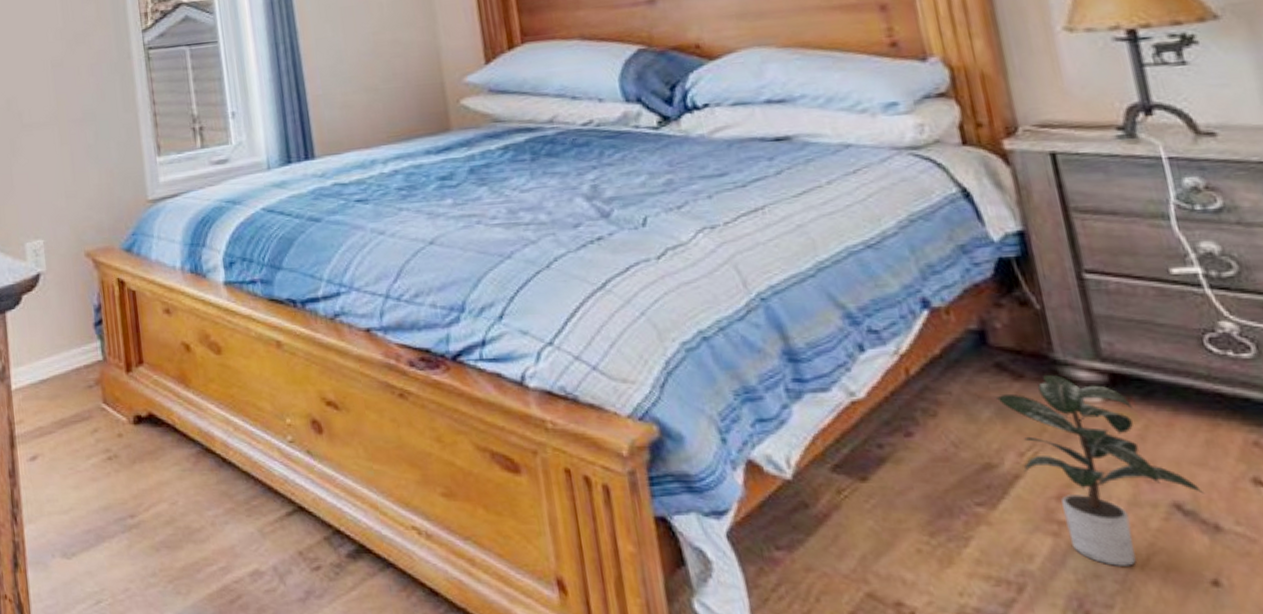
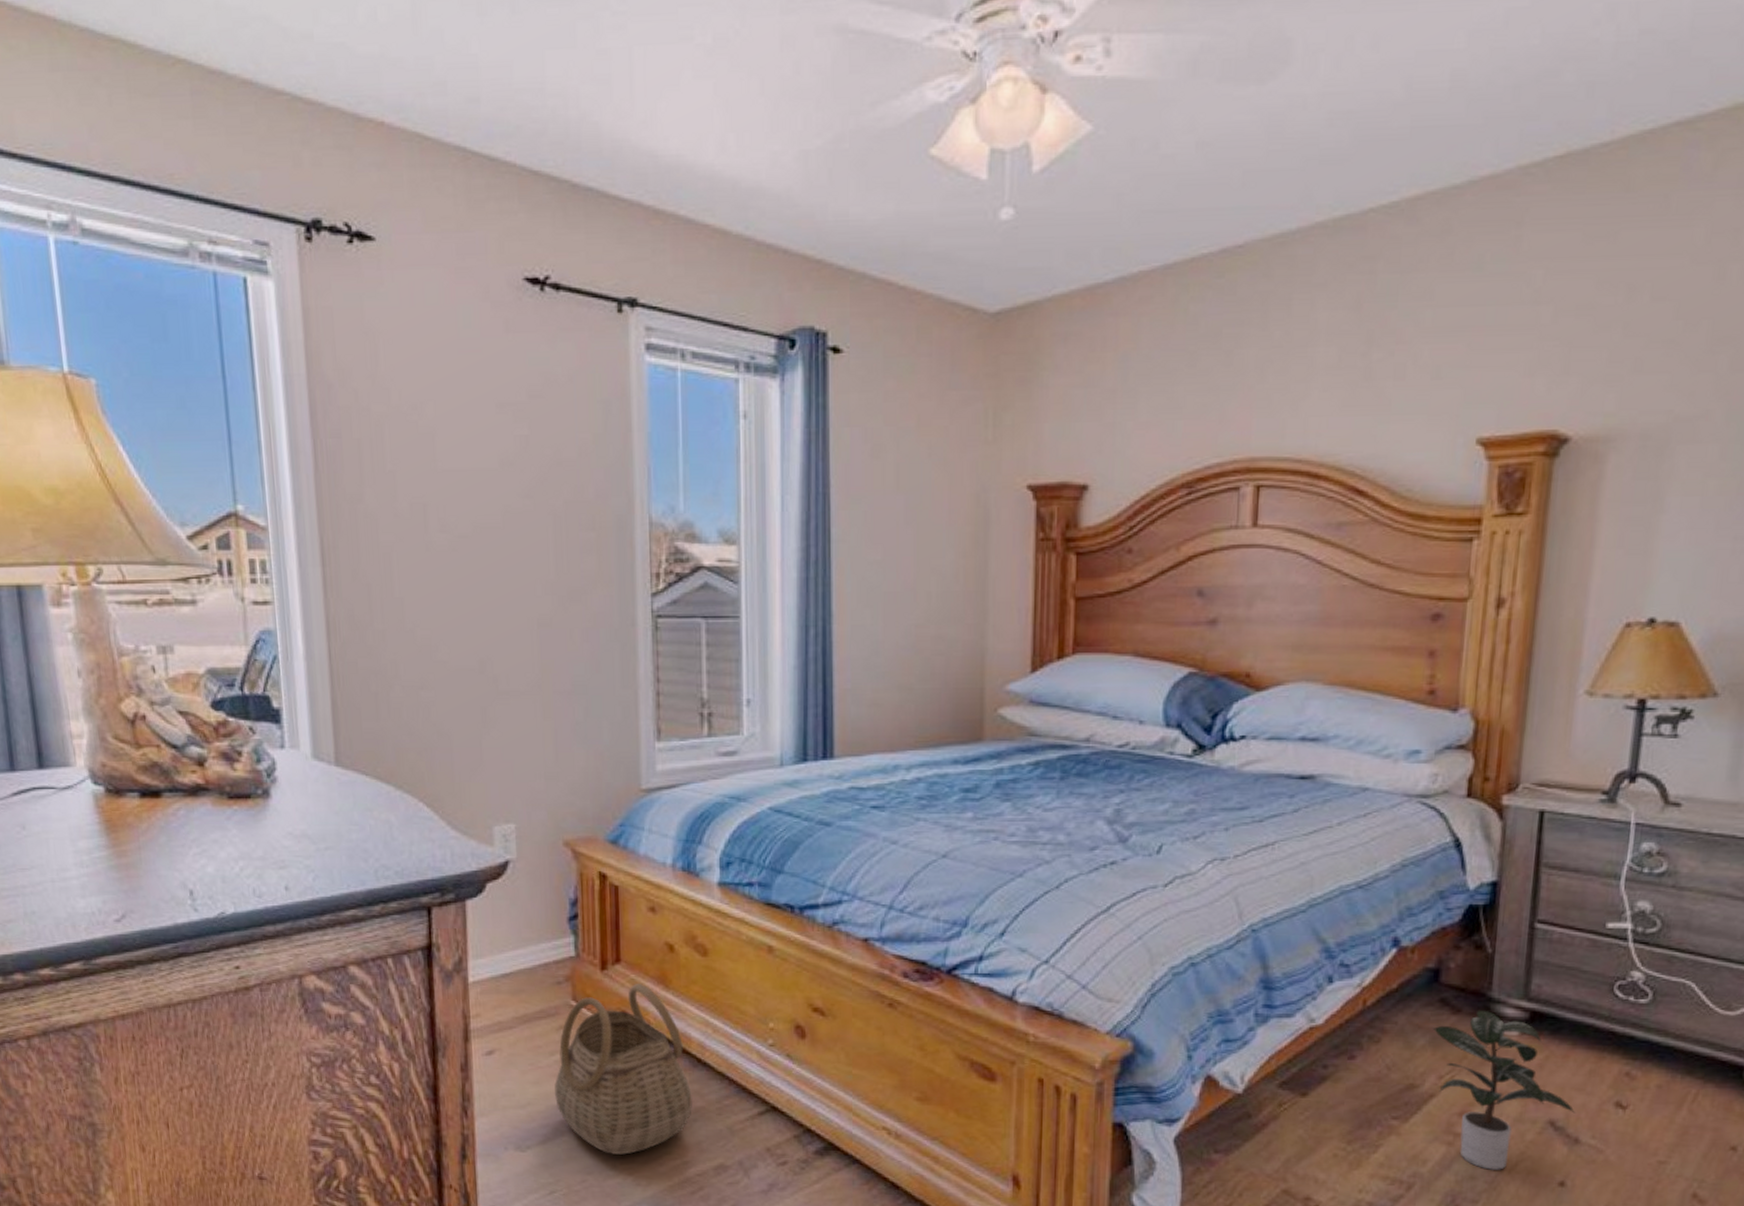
basket: none [93,383,223,561] -> present [555,982,692,1155]

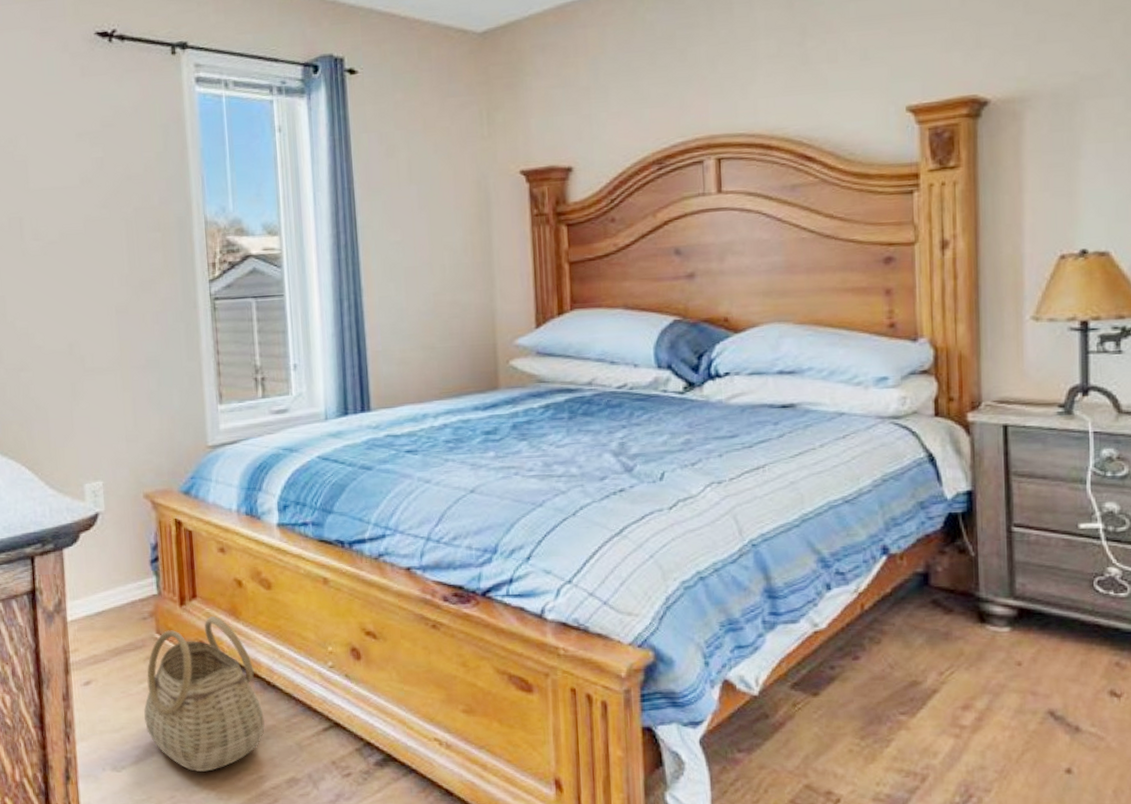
potted plant: present [1432,1011,1576,1171] -> none [928,610,1073,761]

